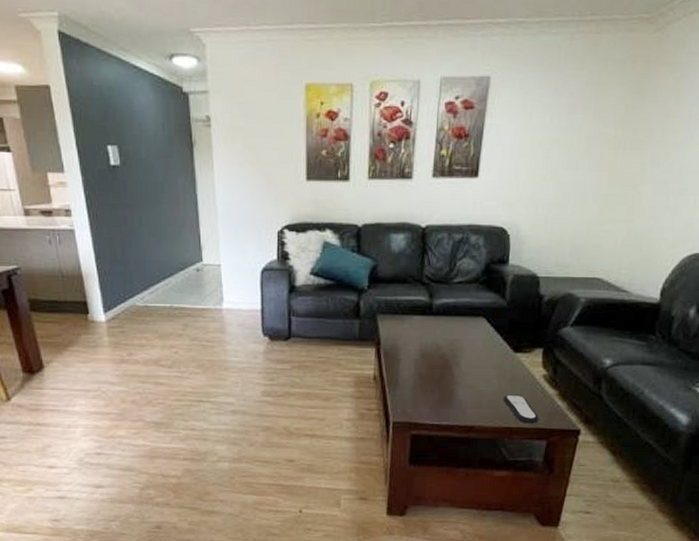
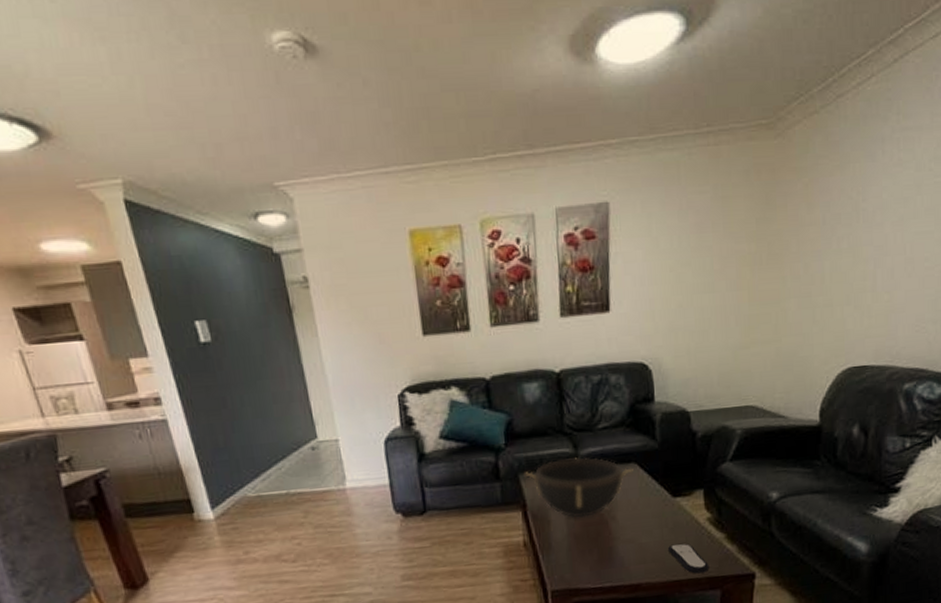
bowl: none [383,306,481,360] -> present [525,457,633,519]

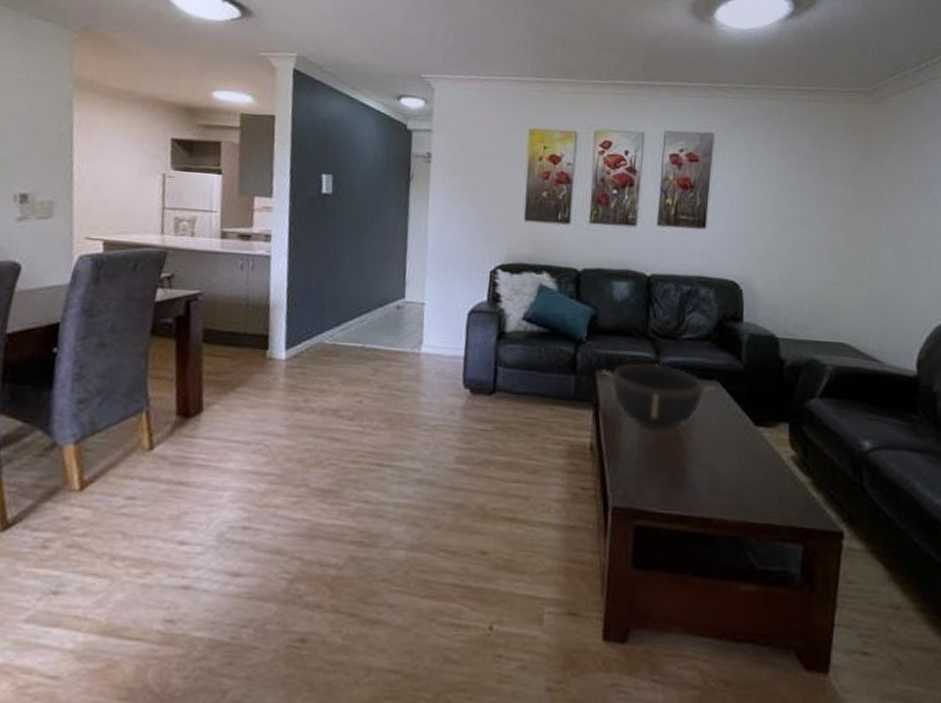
remote control: present [668,543,709,574] -> none [746,479,791,520]

